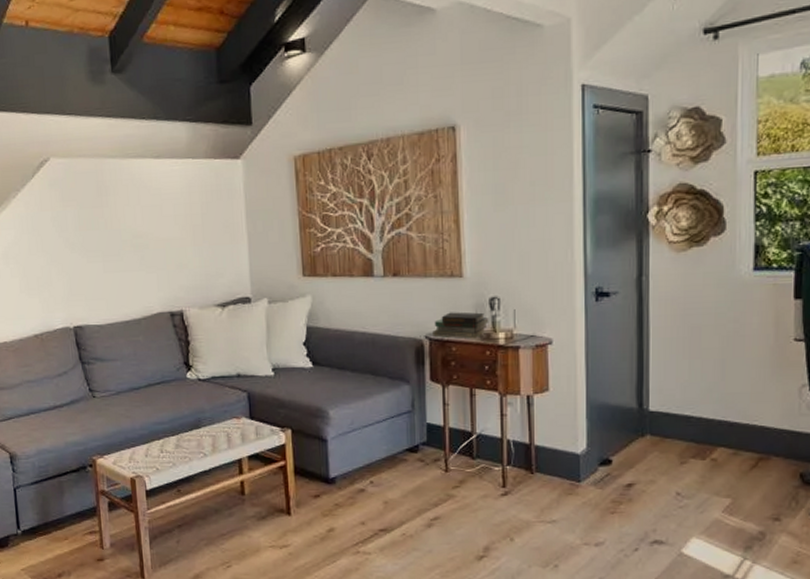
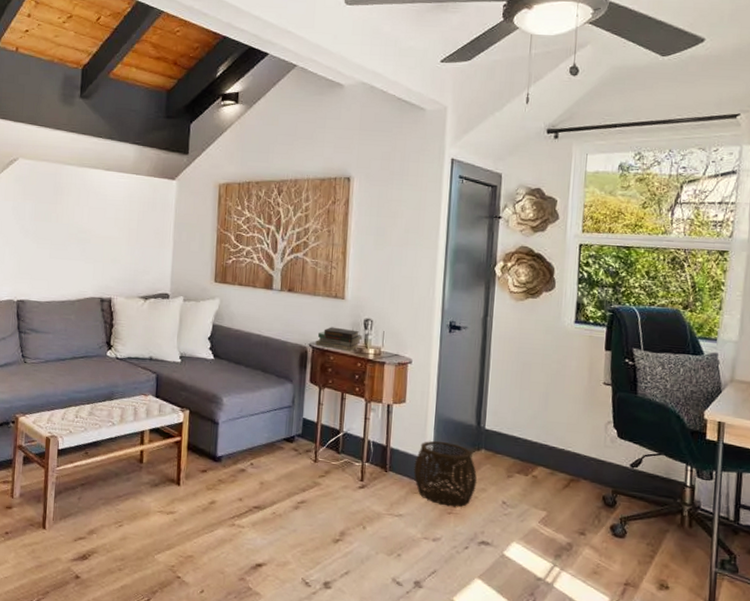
woven basket: none [565,431,644,505] -> present [413,440,478,507]

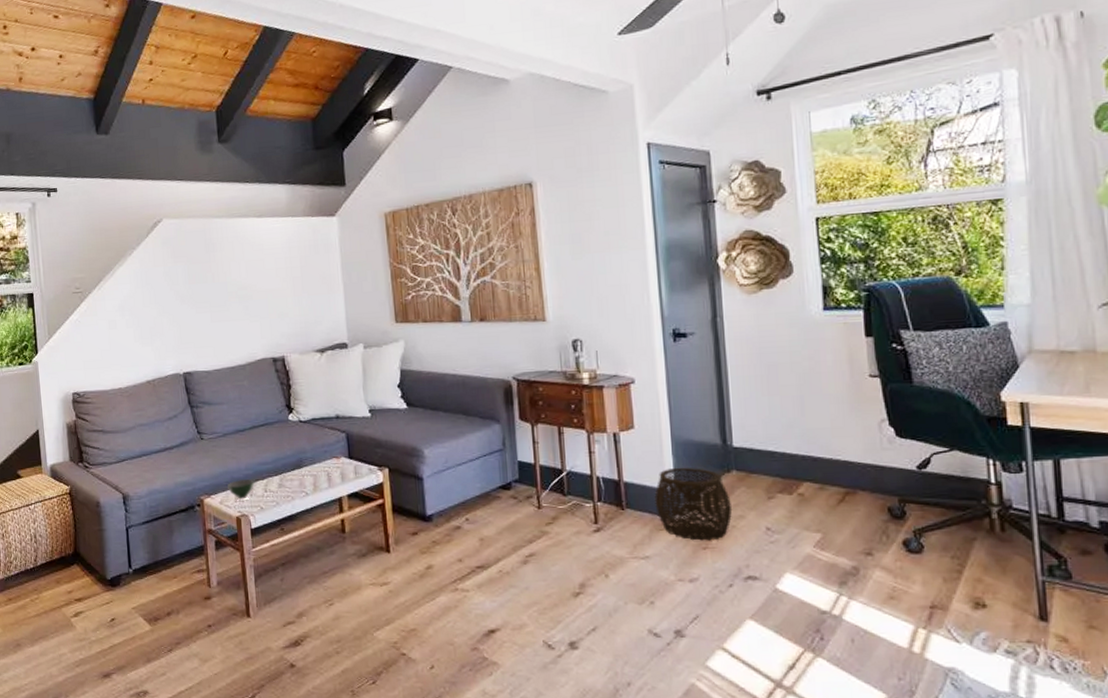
bowl: none [41,403,68,423] -> present [226,479,255,501]
books: present [315,327,363,352] -> none [519,354,573,379]

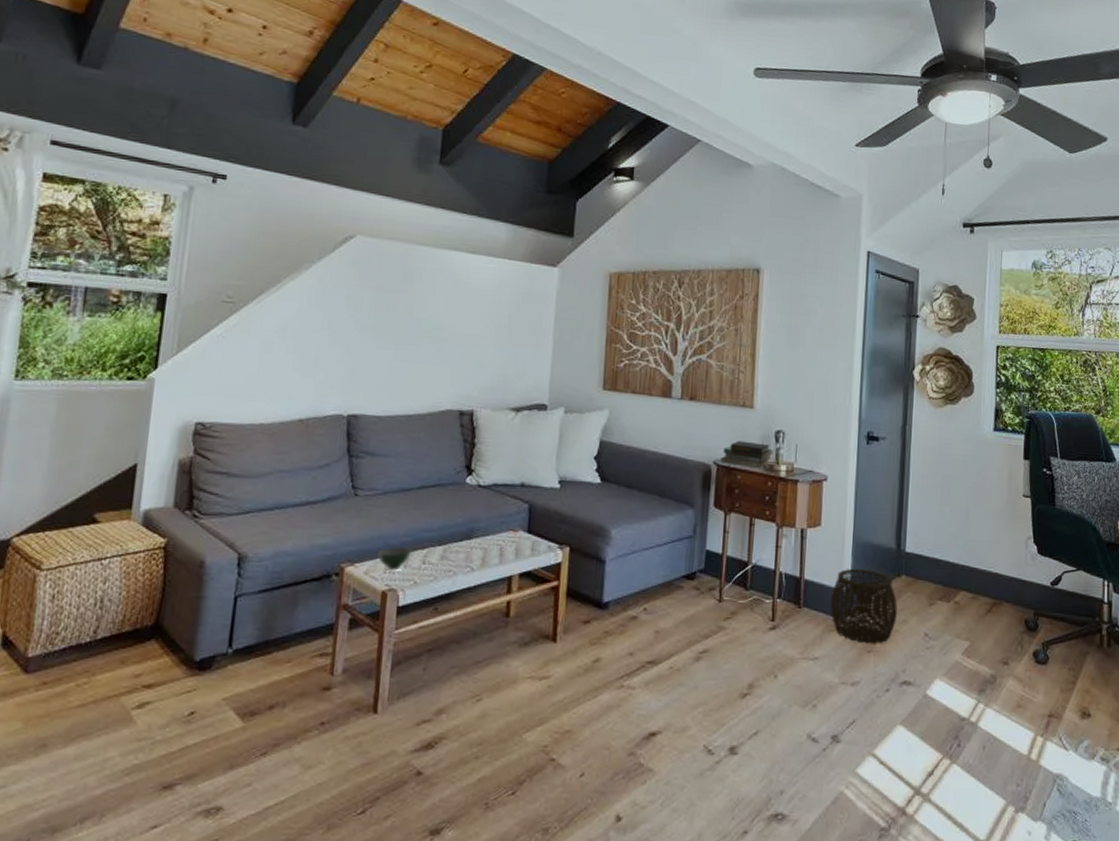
books: none [519,354,573,379] -> present [720,440,774,469]

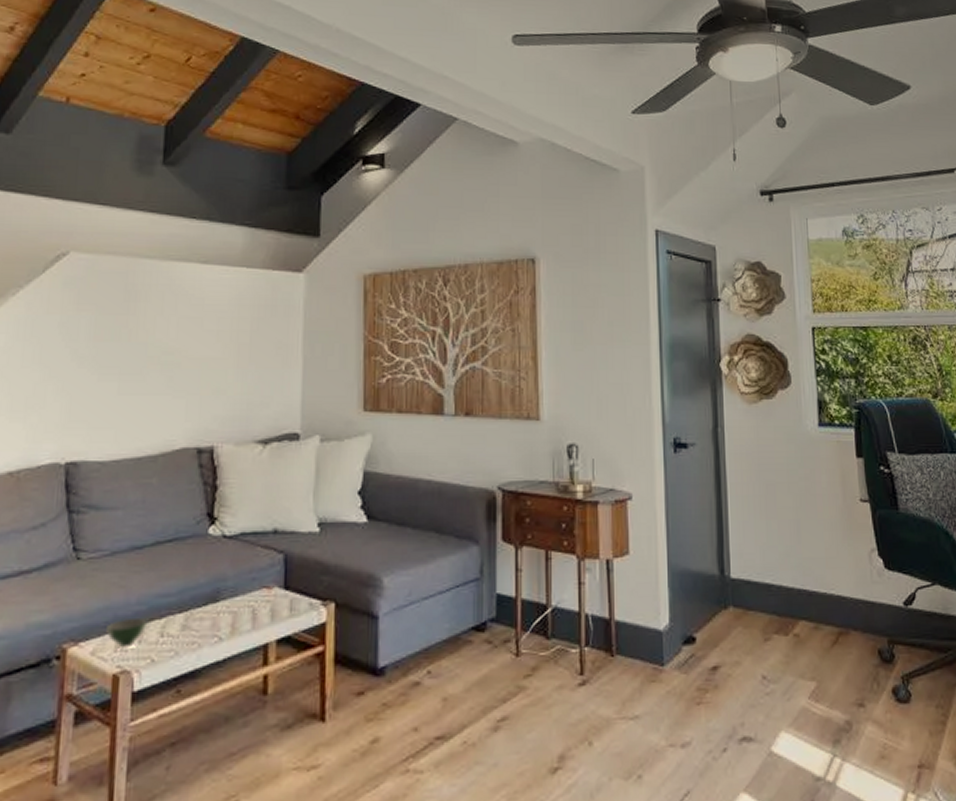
books: present [720,440,774,469] -> none [506,459,567,492]
woven basket: present [830,568,898,644] -> none [647,602,729,695]

